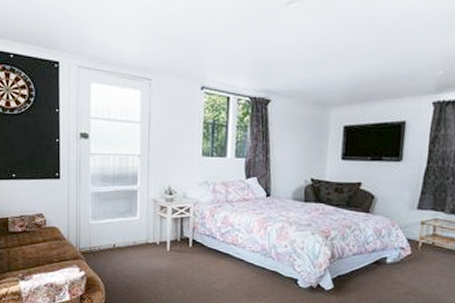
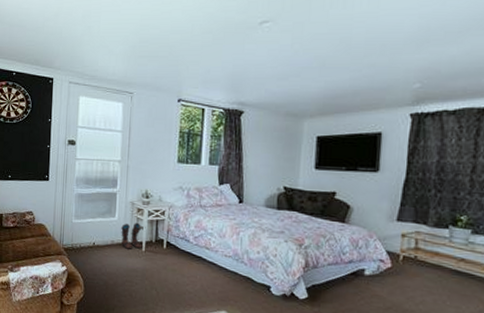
boots: none [143,221,170,250] -> present [121,222,146,249]

